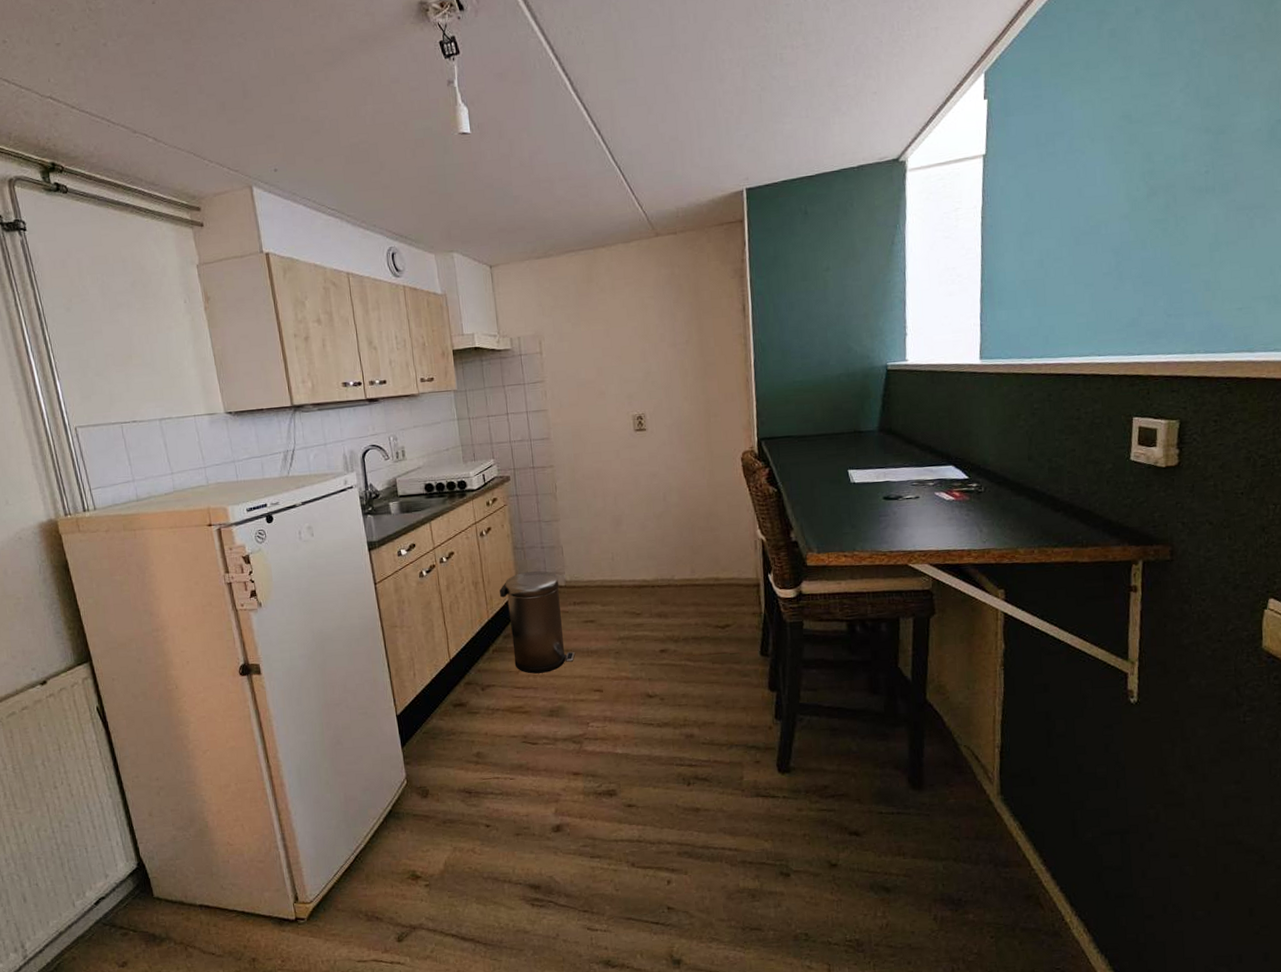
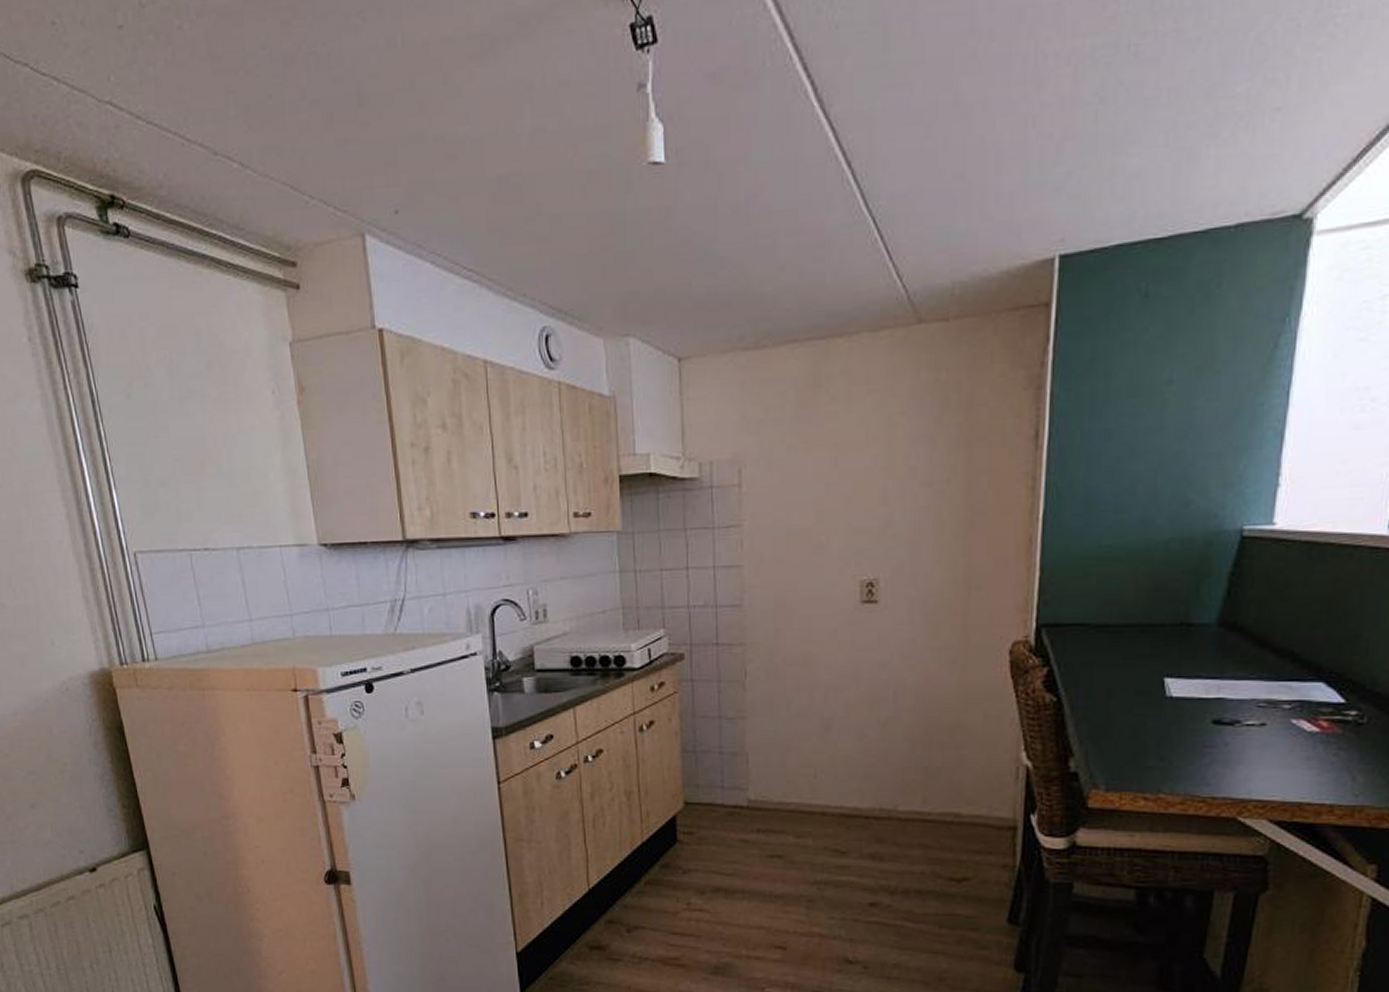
pedal bin: present [500,571,576,674] -> none [660,784,754,918]

